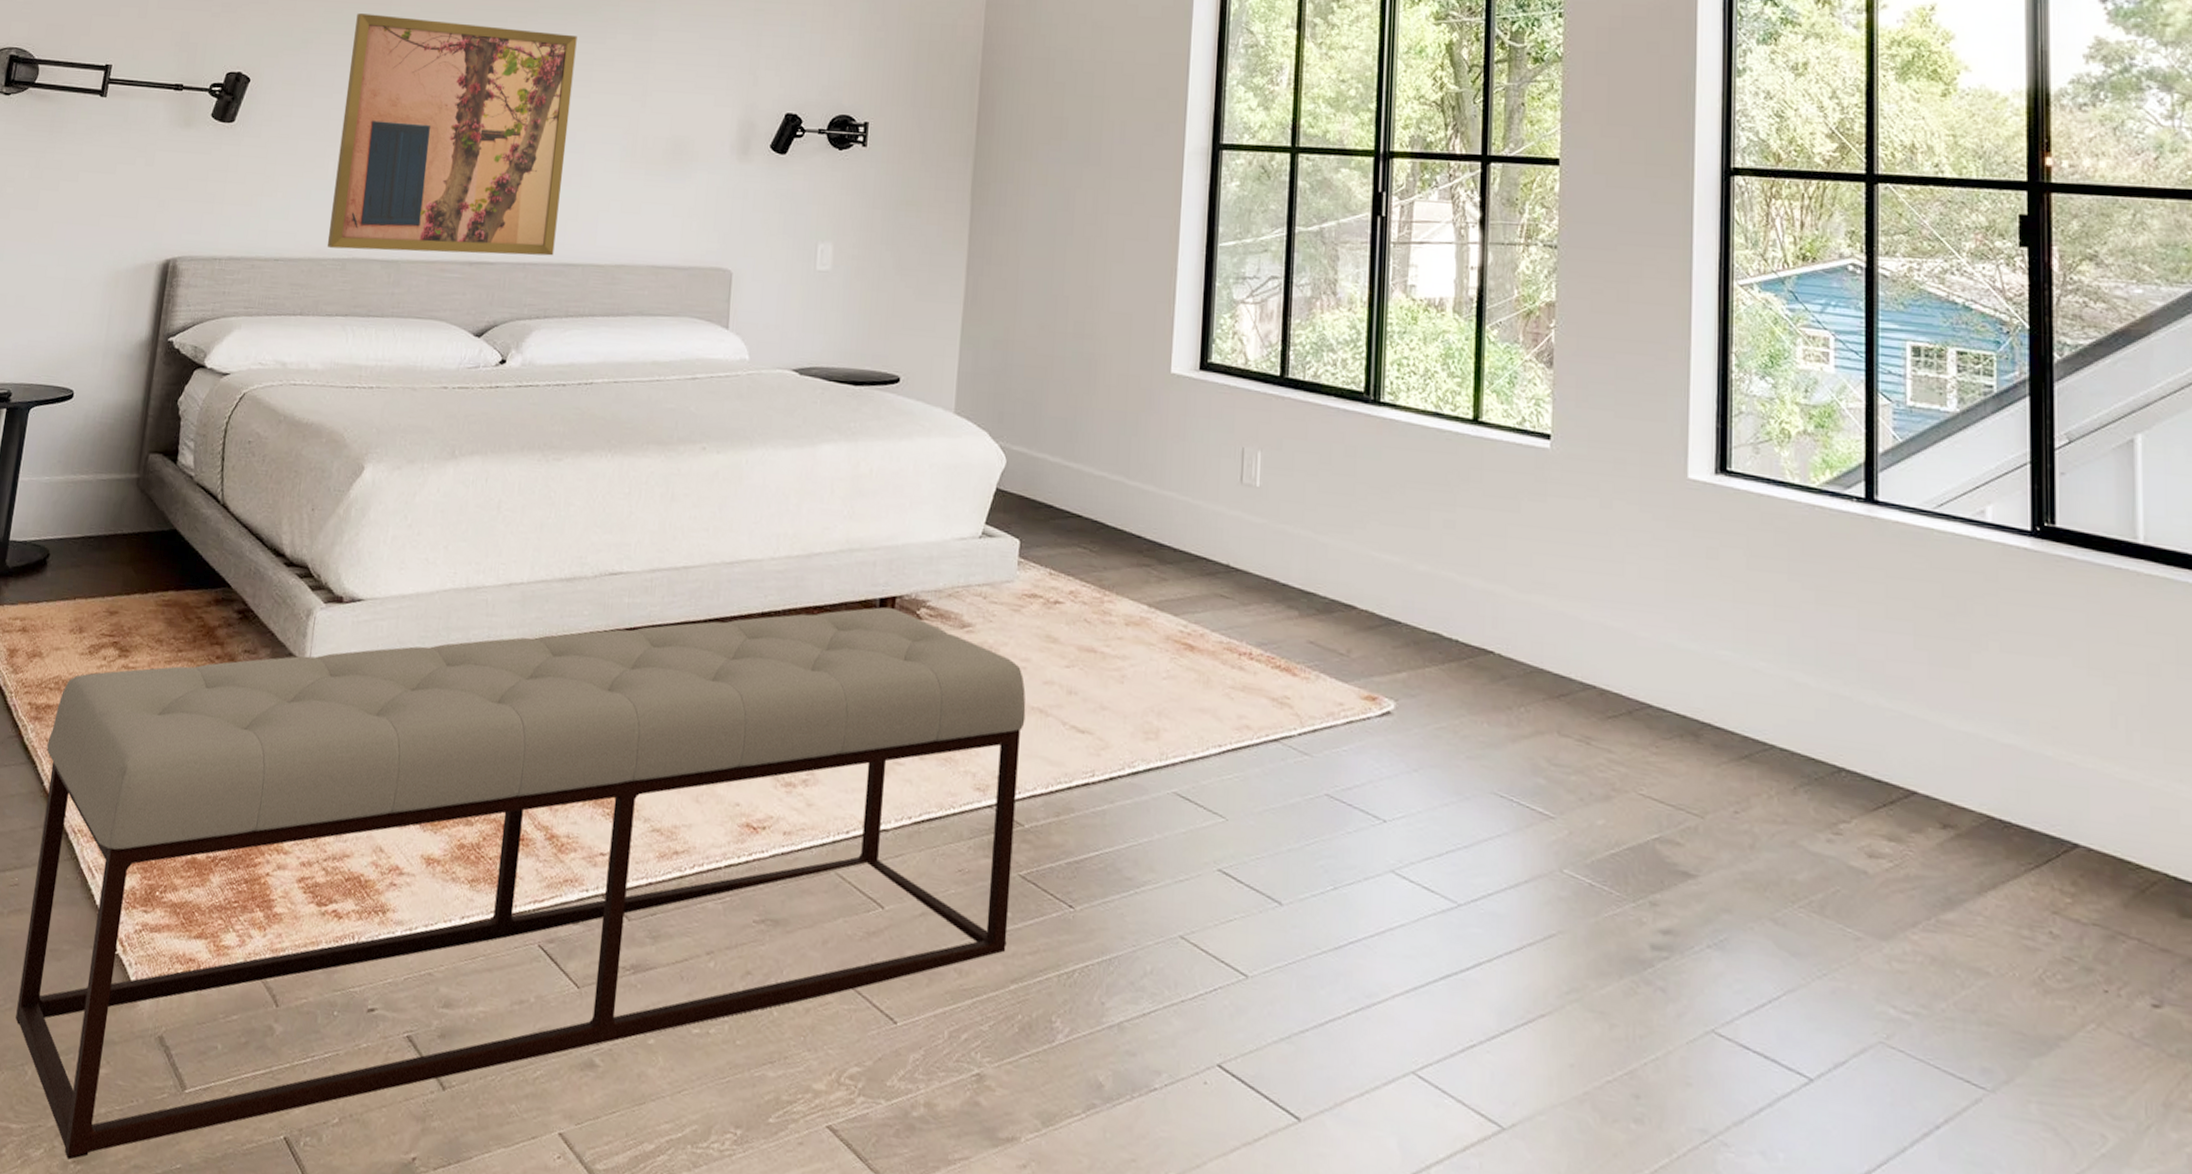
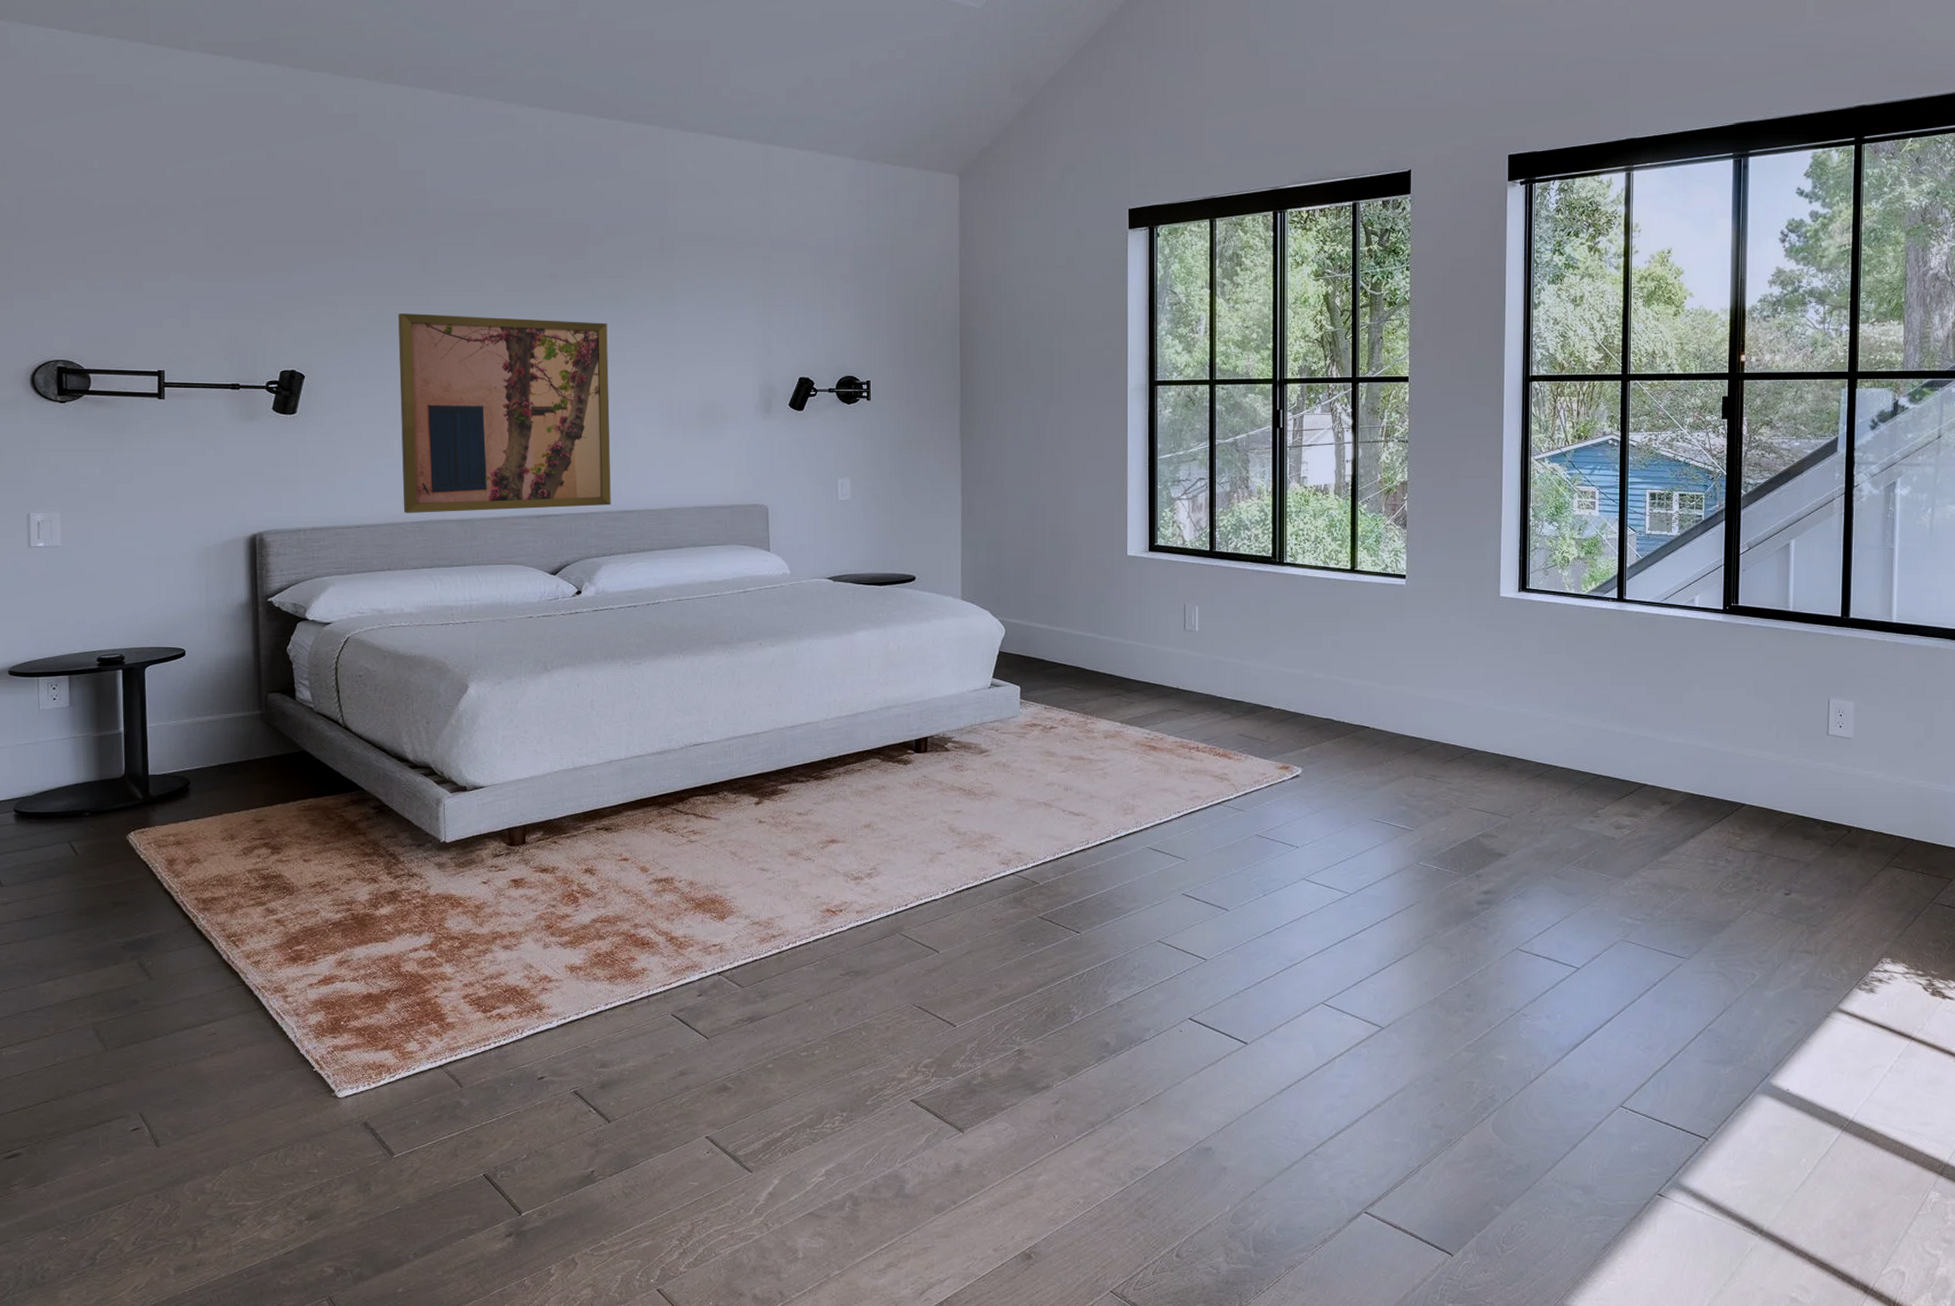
bench: present [15,607,1026,1160] -> none [219,745,1034,1218]

